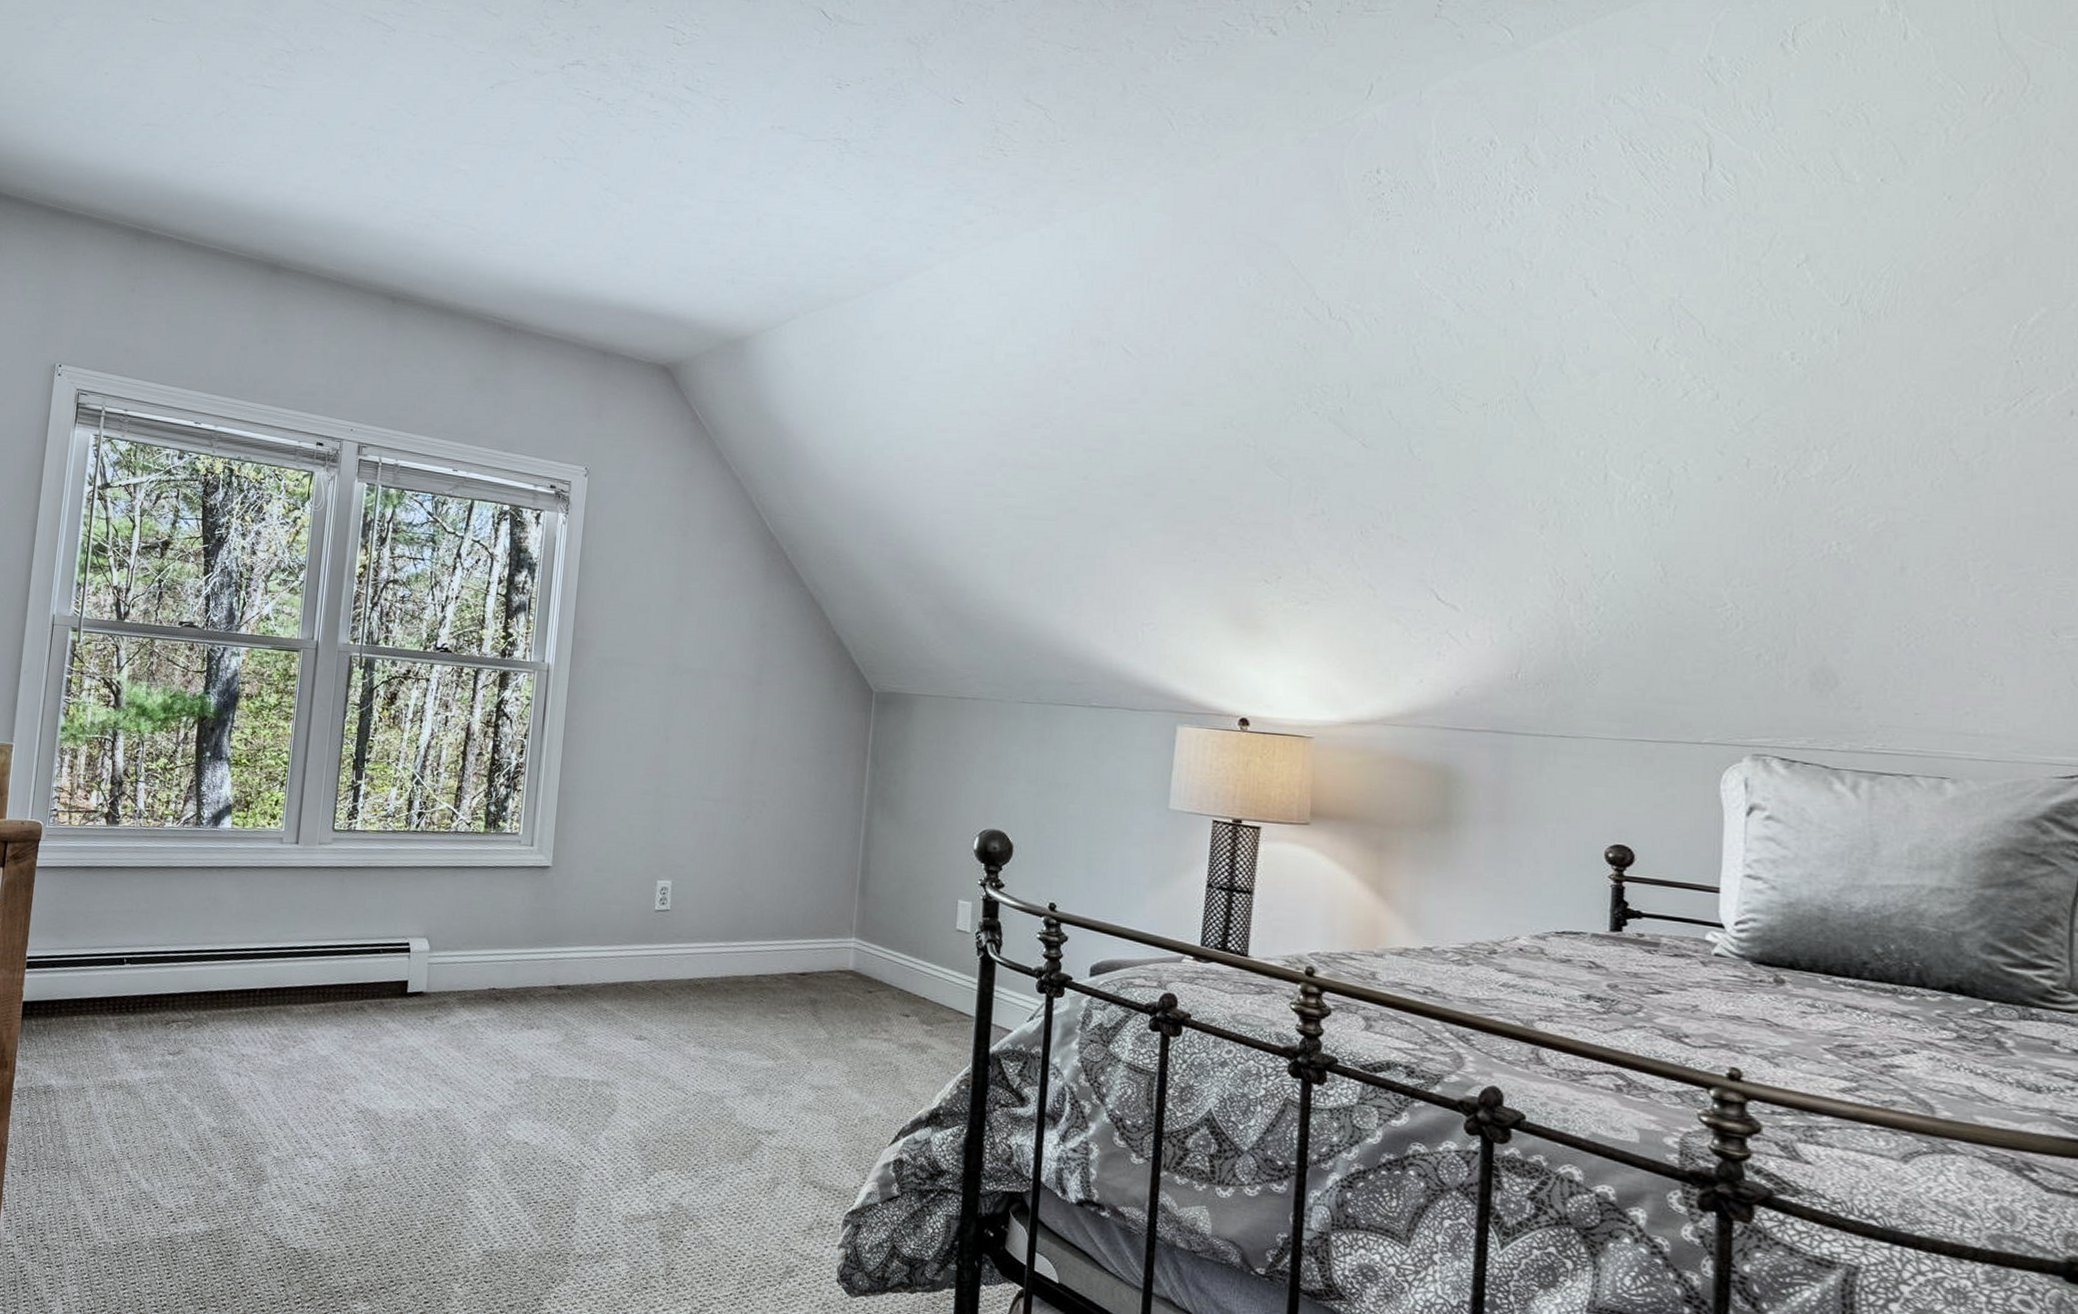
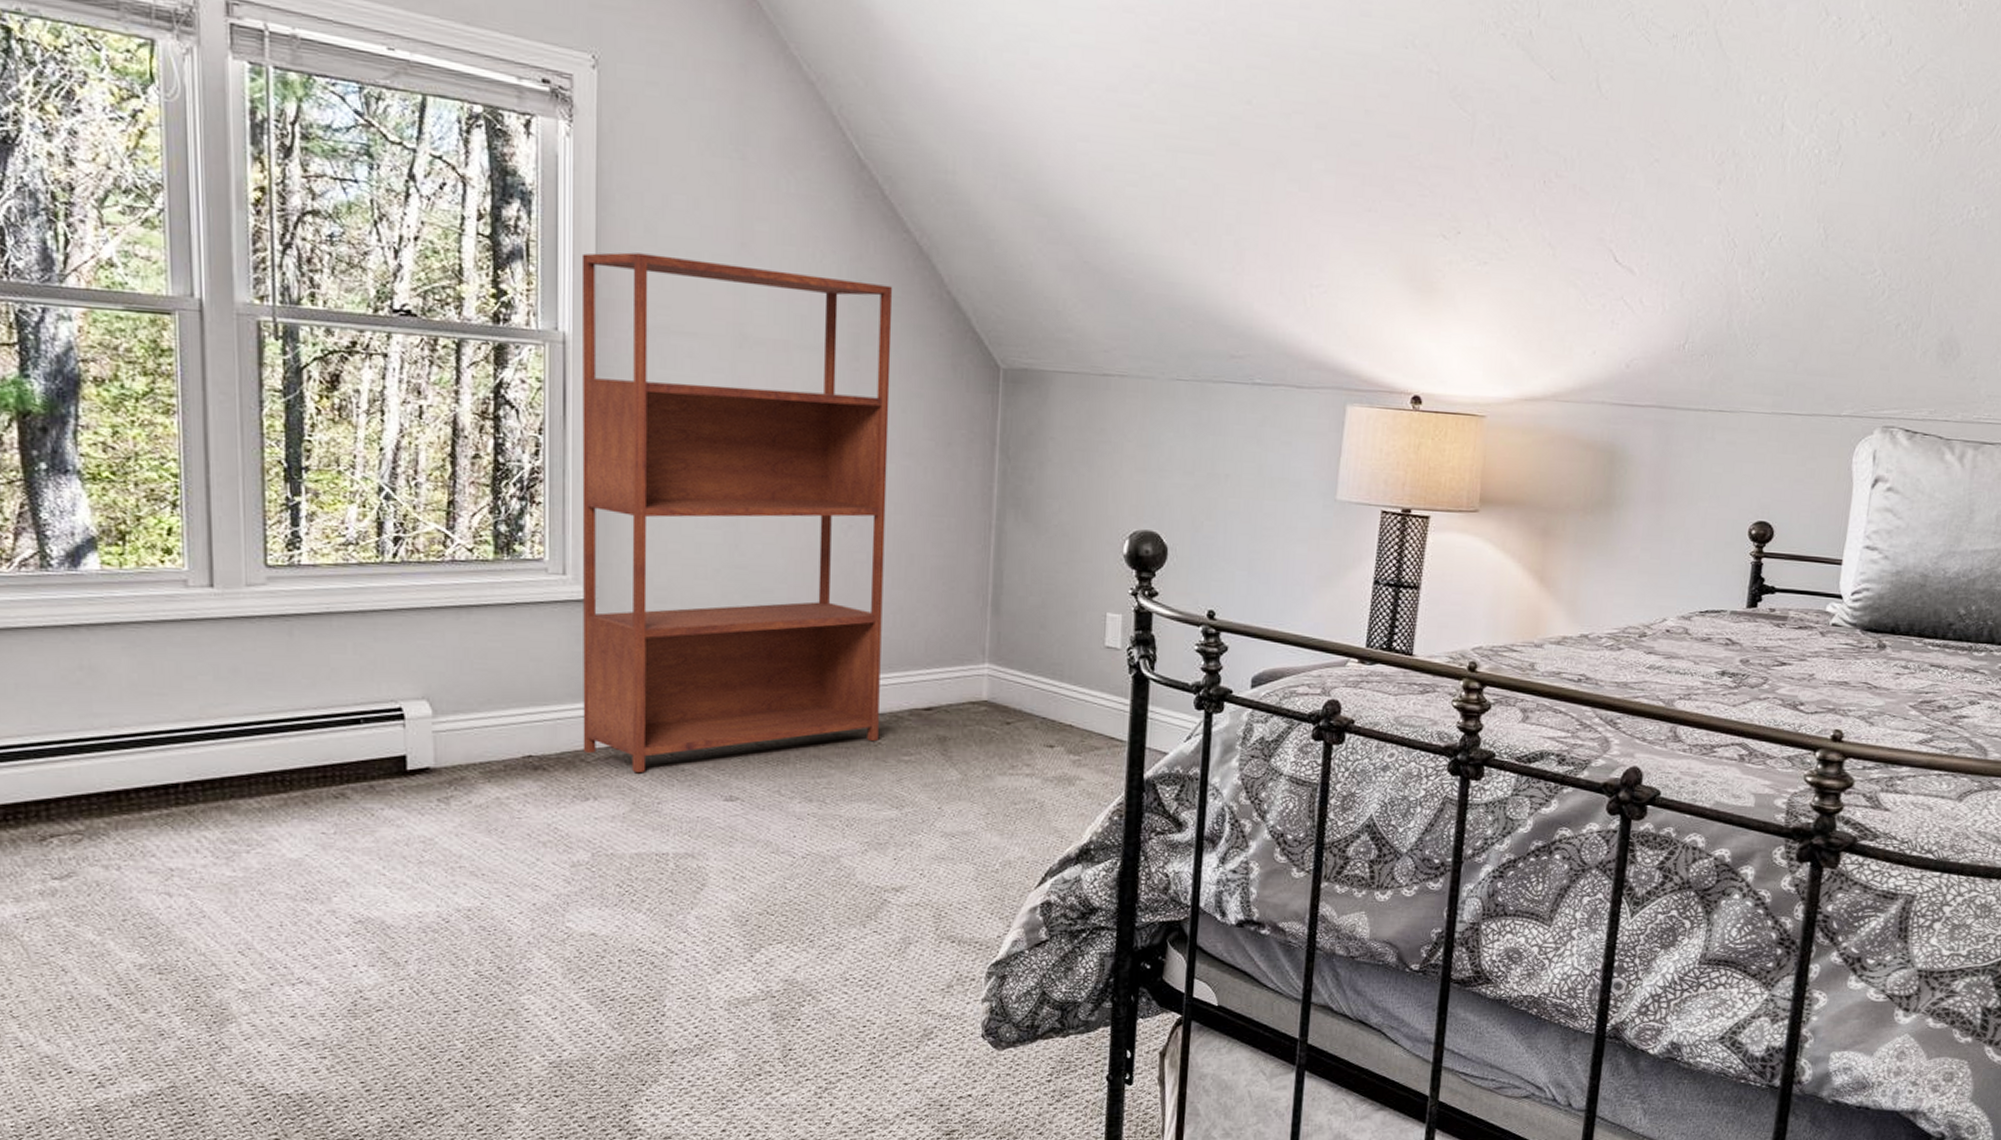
bookshelf: none [532,605,790,1010] -> present [581,252,893,774]

